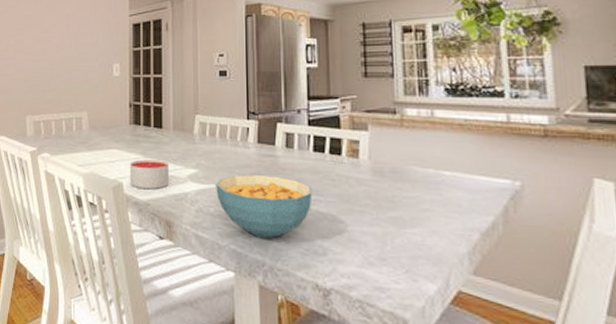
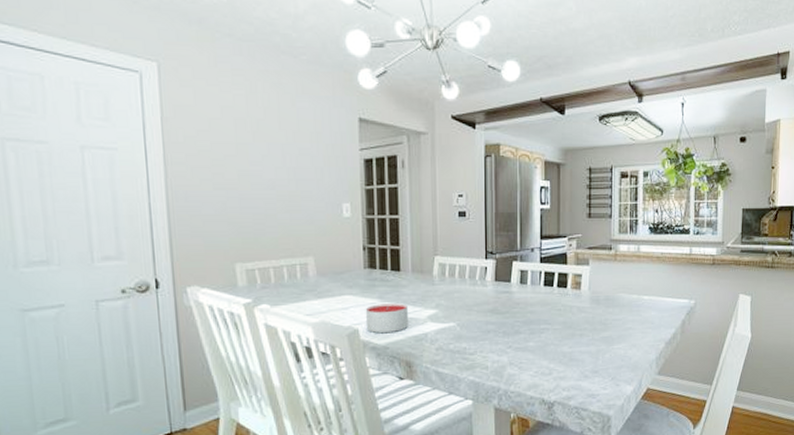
cereal bowl: present [216,175,313,239] -> none [455,310,542,367]

